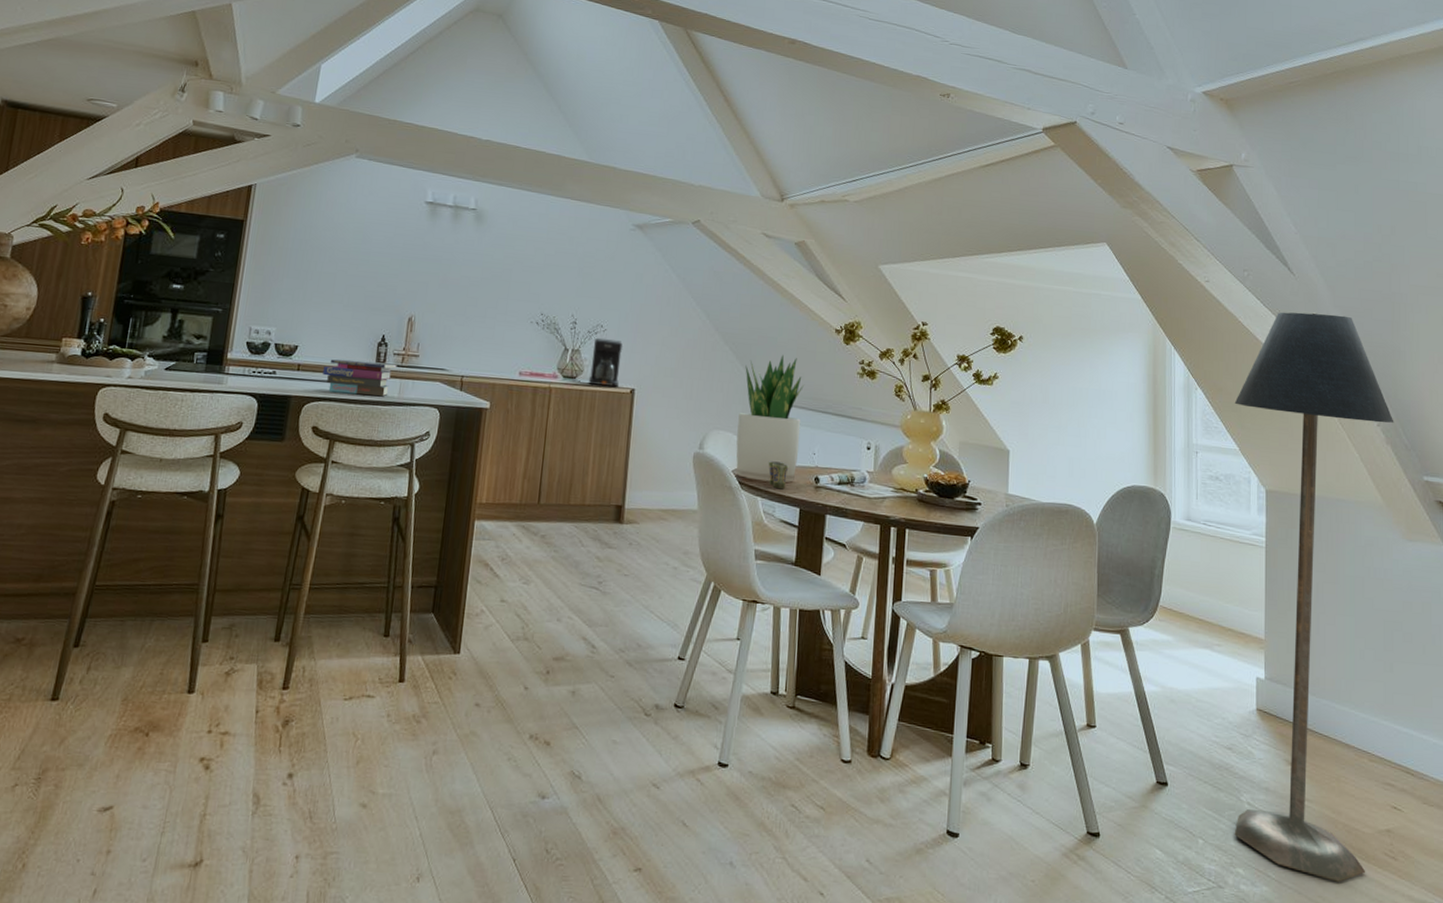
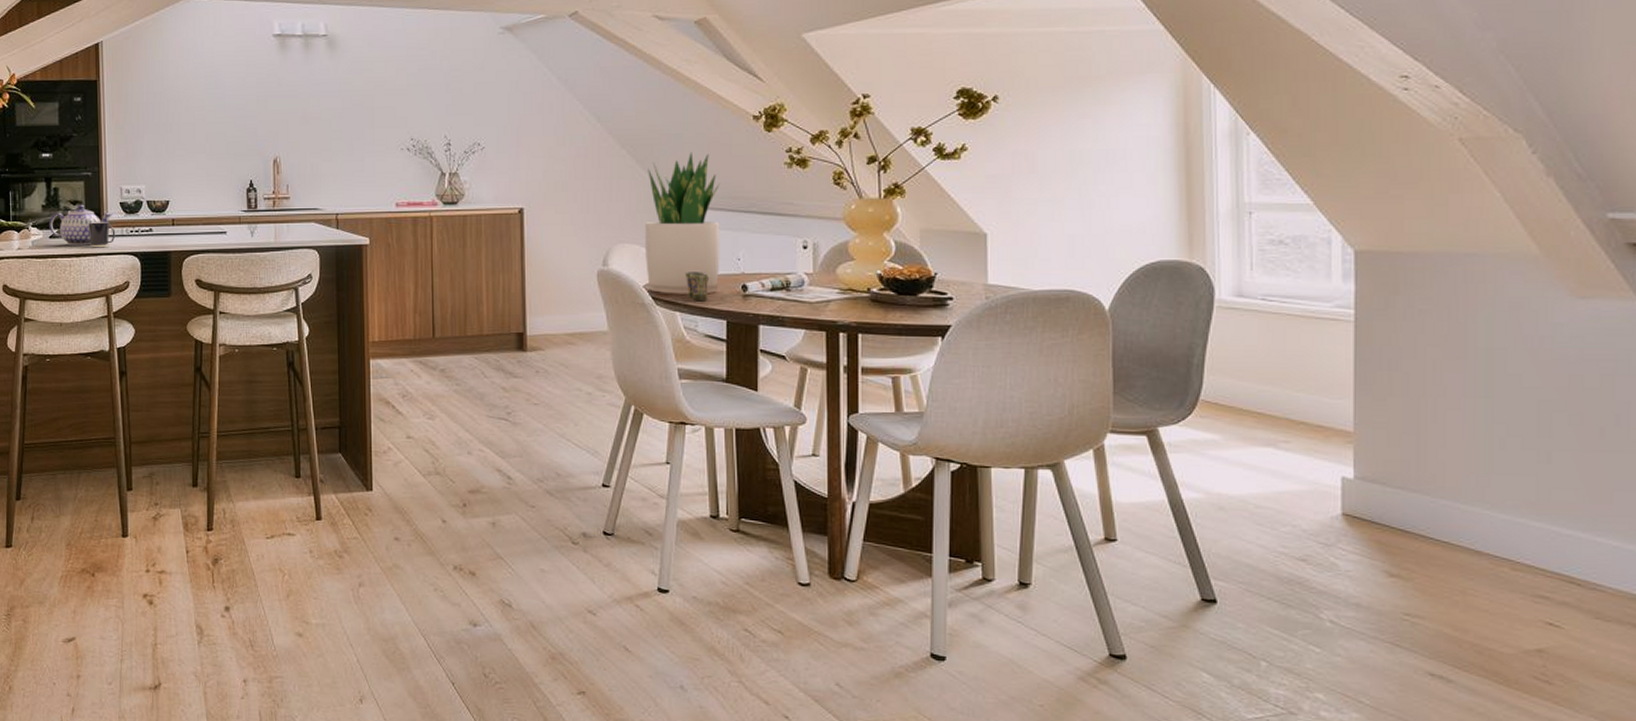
teapot: none [166,339,237,382] -> present [49,204,113,246]
mug: none [207,358,237,386] -> present [88,221,116,248]
books: present [322,359,397,397] -> none [197,209,269,244]
coffee maker: present [588,337,623,388] -> none [471,157,506,209]
floor lamp: present [1234,312,1394,883] -> none [1306,12,1560,710]

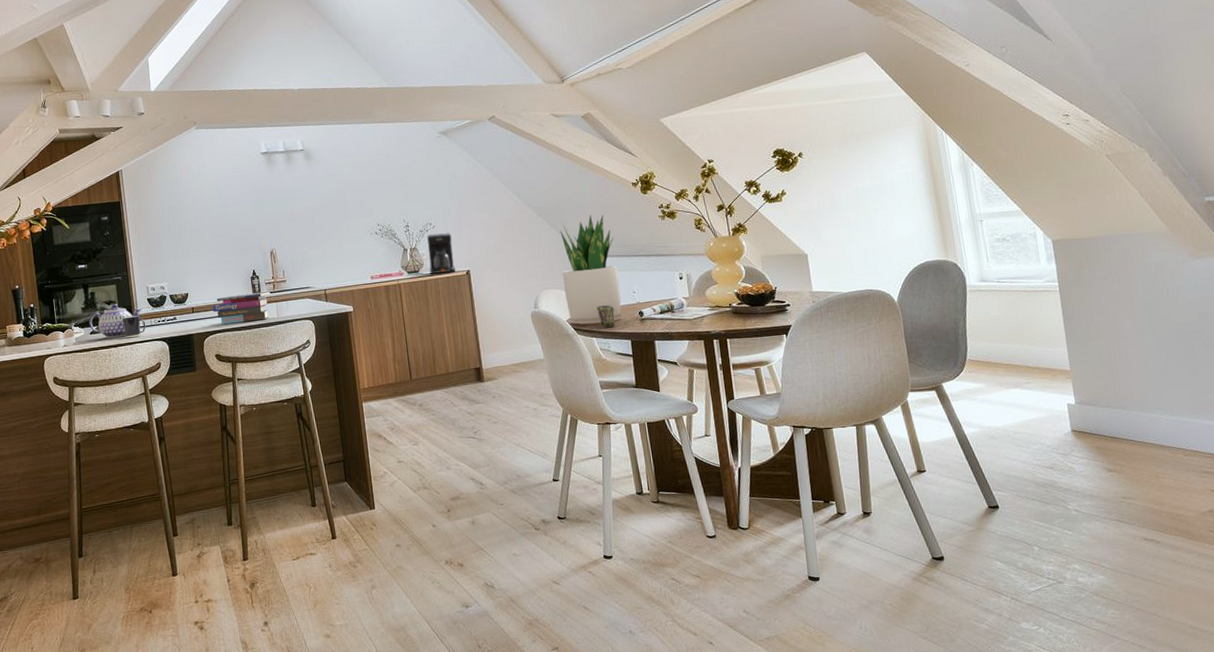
books: none [197,209,269,244] -> present [212,291,271,325]
coffee maker: none [471,157,506,209] -> present [427,233,456,274]

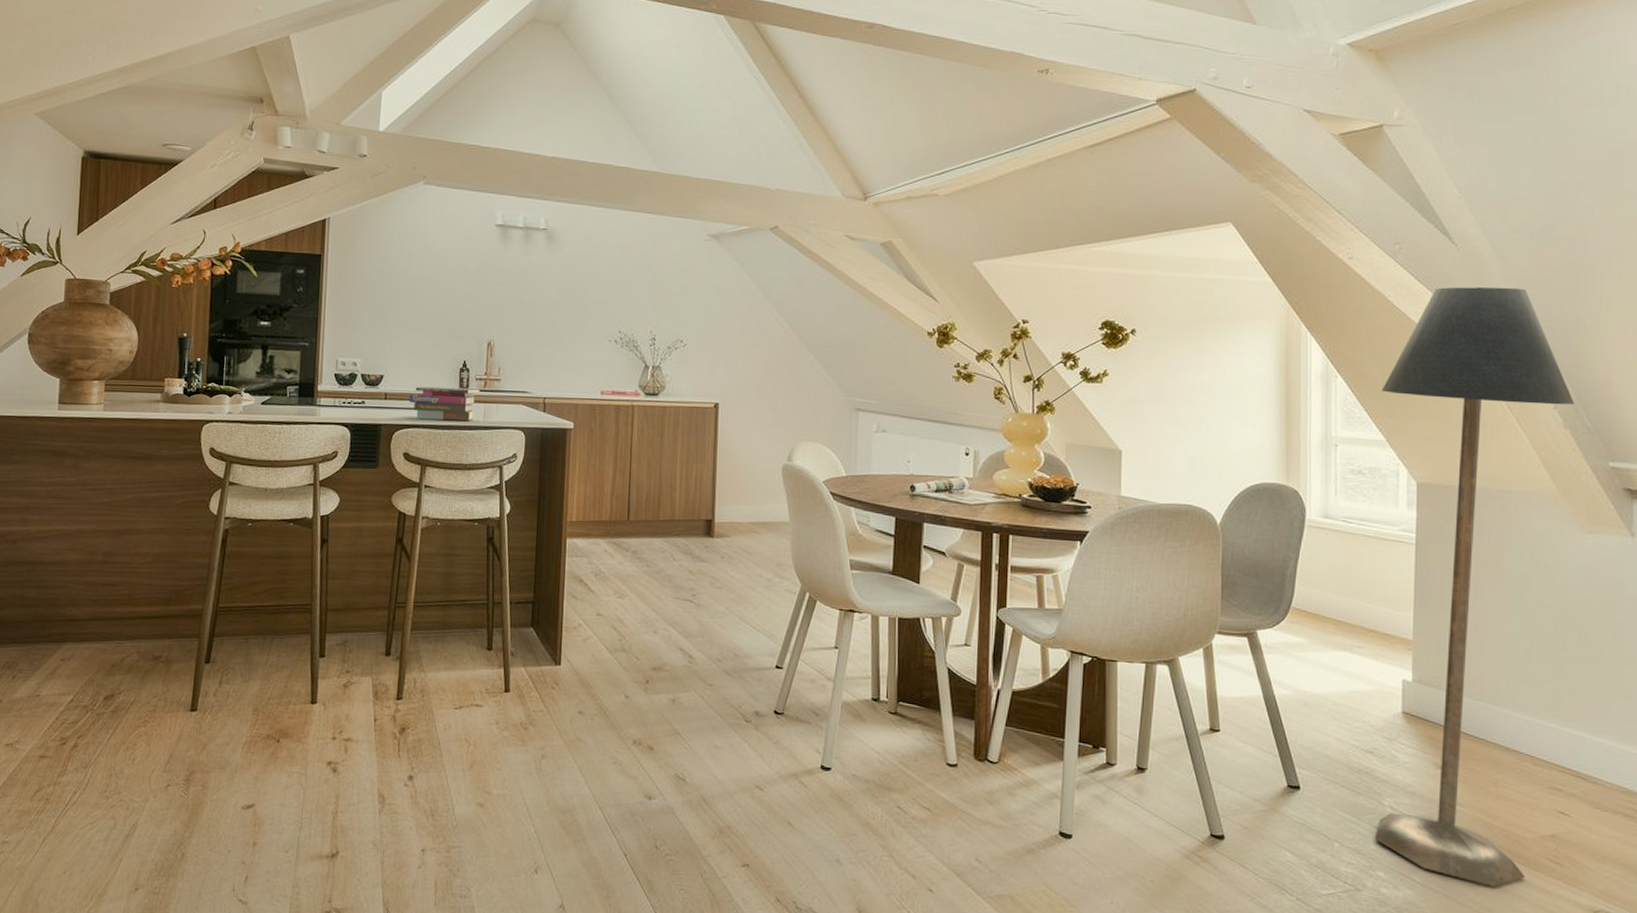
teapot: present [89,303,142,339] -> none [262,373,327,414]
mug: present [122,315,146,339] -> none [301,390,328,417]
coffee maker: present [427,233,456,274] -> none [671,353,704,403]
planter: present [560,214,622,325] -> none [826,361,896,492]
cup: present [595,305,616,328] -> none [860,470,883,499]
floor lamp: none [1010,67,1194,562] -> present [1374,286,1575,888]

